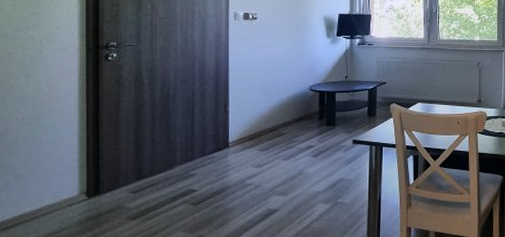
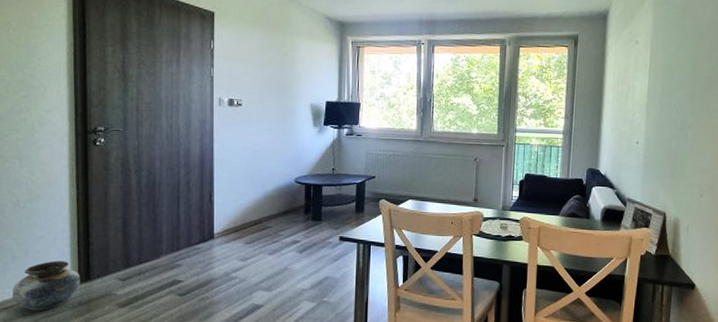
vase: none [13,176,89,229] -> present [12,261,81,312]

